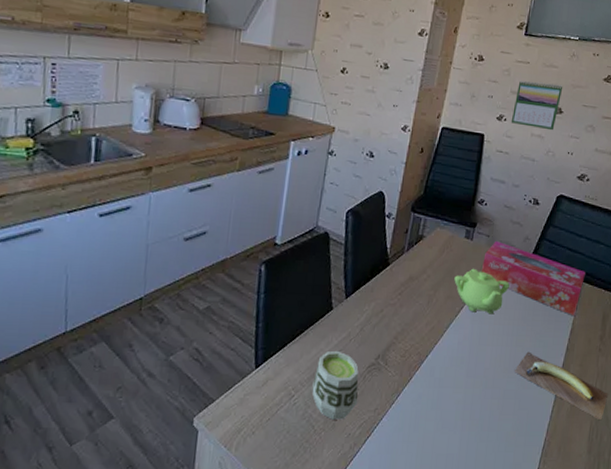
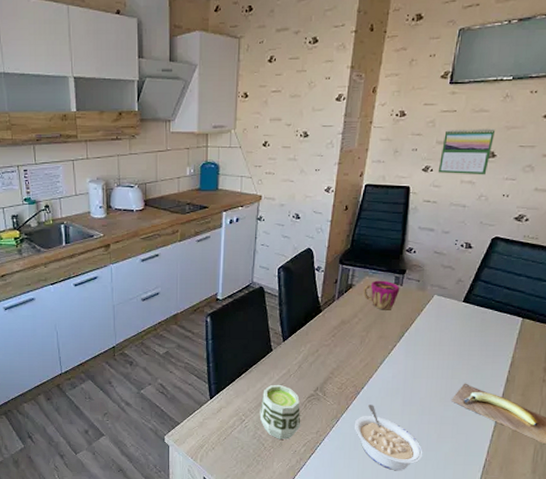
legume: none [415,376,485,456] -> present [354,405,423,471]
cup: none [433,232,470,267] -> present [362,280,400,310]
teapot: present [454,269,510,314] -> none [385,312,443,351]
tissue box: present [481,240,585,315] -> none [412,284,526,349]

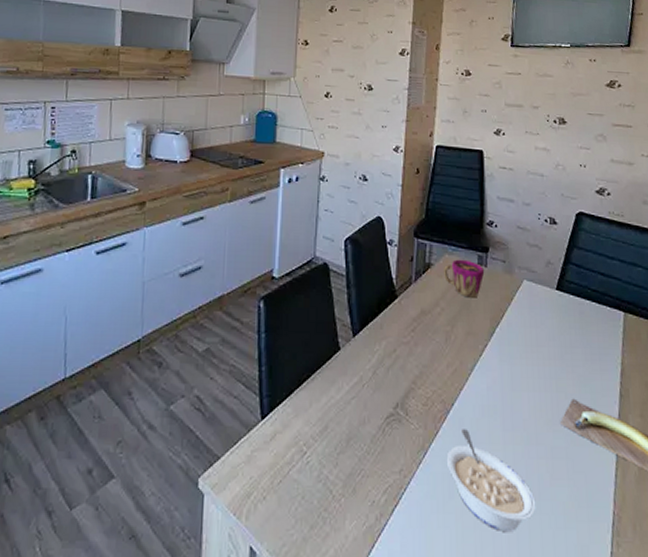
cup: present [259,384,301,440] -> none [326,398,379,483]
calendar: present [438,129,496,175] -> none [510,92,562,143]

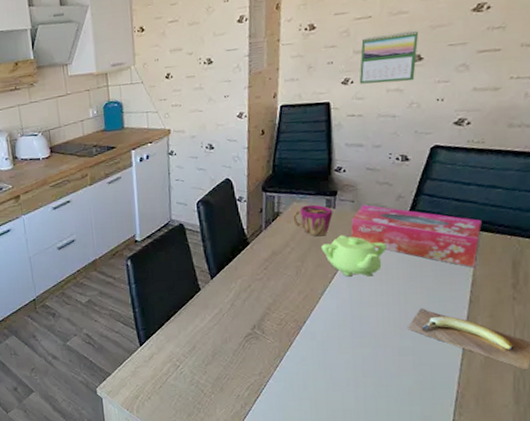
legume: present [446,429,536,533] -> none [300,340,383,411]
teapot: none [472,300,538,353] -> present [321,236,387,277]
tissue box: none [501,266,626,353] -> present [350,204,482,267]
calendar: none [510,92,562,143] -> present [359,30,419,84]

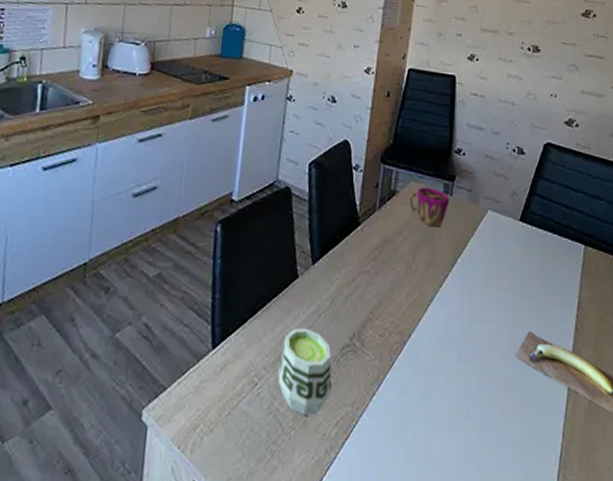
cup: none [194,325,241,384] -> present [278,327,332,415]
teapot: present [321,236,387,277] -> none [435,230,499,285]
tissue box: present [350,204,482,267] -> none [465,195,587,286]
calendar: present [359,30,419,84] -> none [483,17,538,71]

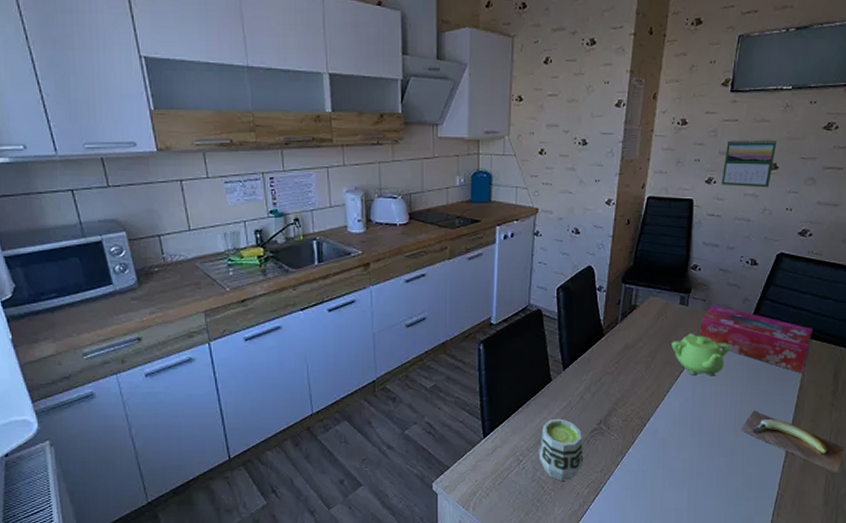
cup: present [408,187,450,227] -> none [647,300,686,333]
teapot: none [435,230,499,285] -> present [671,334,730,377]
tissue box: none [465,195,587,286] -> present [699,304,813,372]
calendar: none [483,17,538,71] -> present [721,139,777,188]

